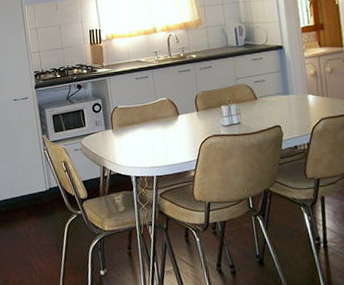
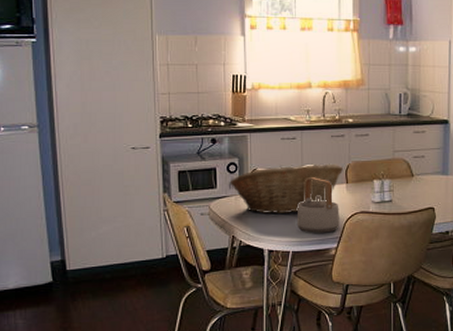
fruit basket: none [96,95,193,145] -> present [229,163,344,213]
teapot: none [156,109,196,159] -> present [296,177,339,233]

